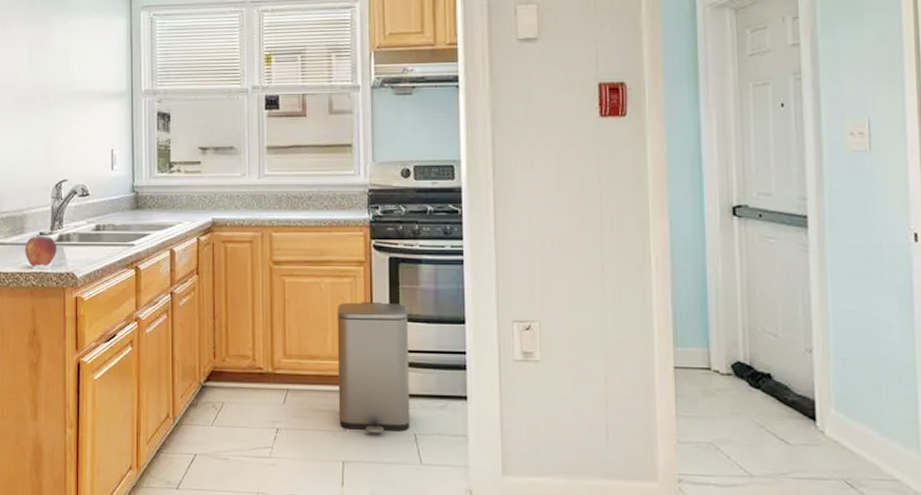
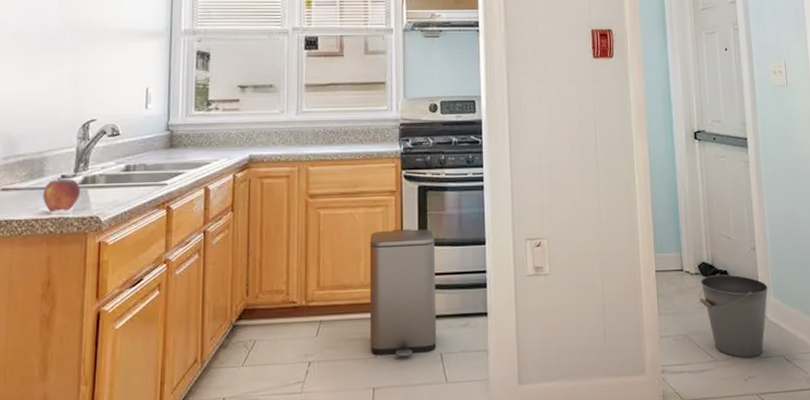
bucket: none [731,376,828,478] -> present [699,274,768,358]

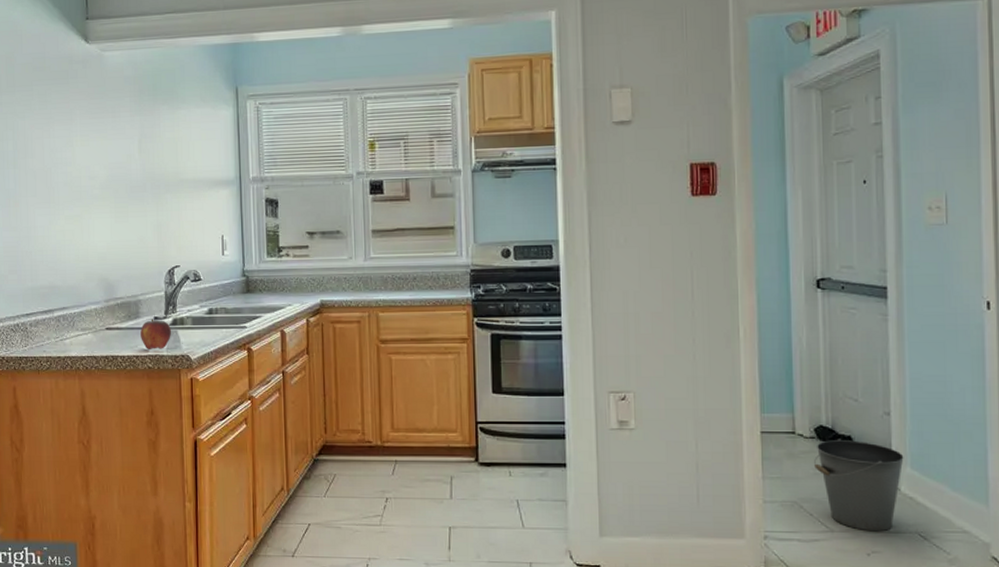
pedal bin: present [369,228,437,357] -> none [441,377,513,500]

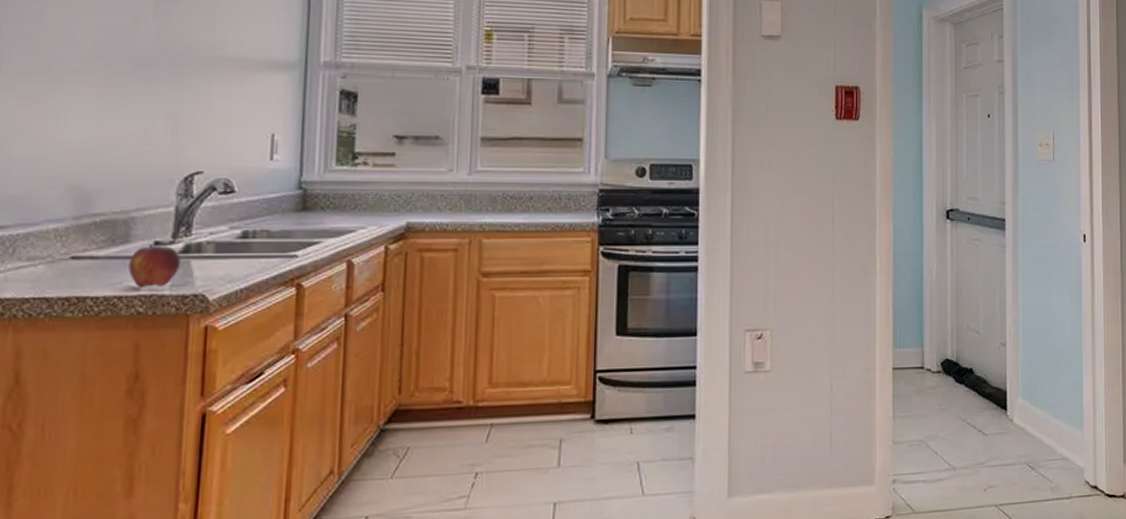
bucket: present [814,439,904,532] -> none [940,372,1017,466]

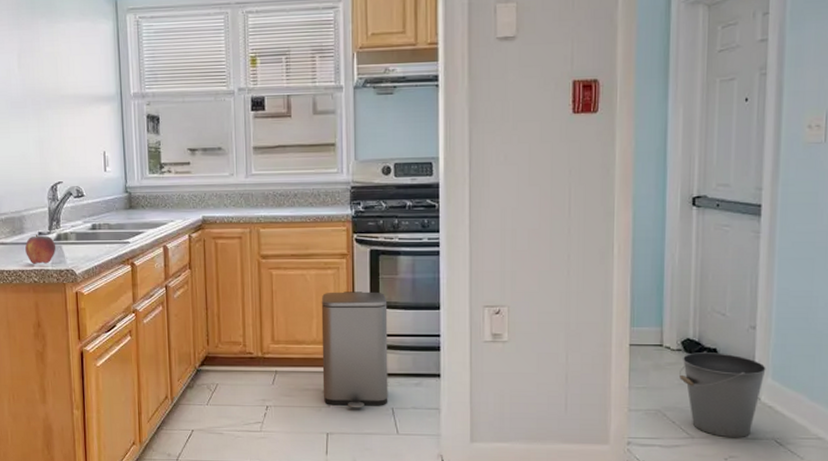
pedal bin: none [551,316,637,466] -> present [321,291,388,408]
bucket: none [940,372,1017,466] -> present [679,351,766,438]

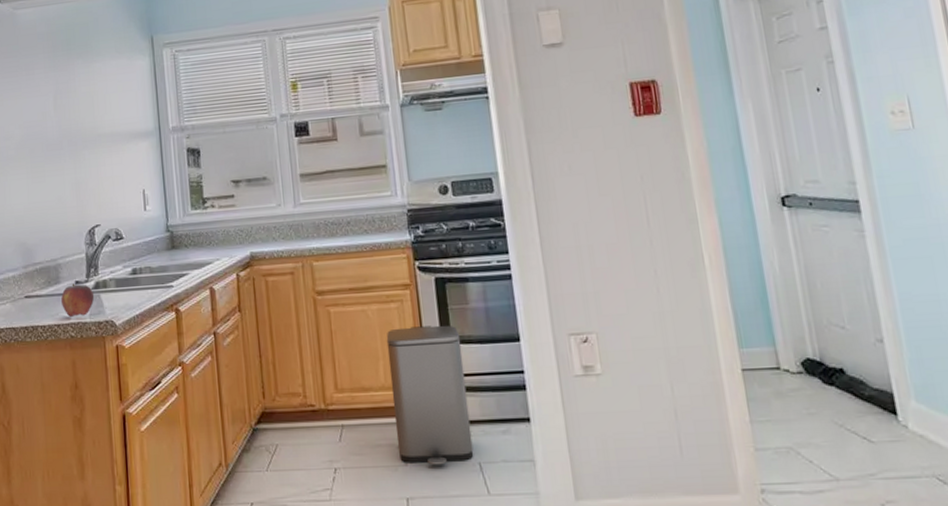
bucket: present [679,351,766,438] -> none [806,372,907,478]

